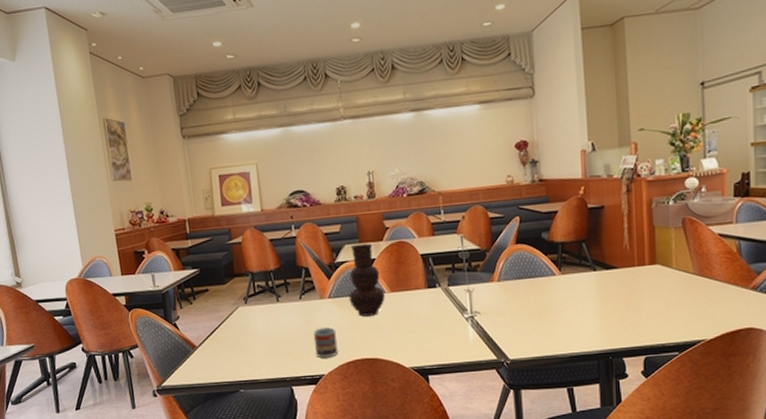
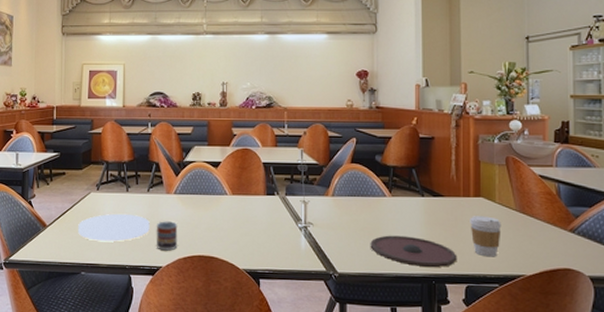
plate: none [230,324,307,357] -> present [78,213,150,241]
vase: present [348,243,385,317] -> none [193,147,226,215]
plate: none [541,313,634,344] -> present [370,235,457,267]
coffee cup: none [646,283,680,326] -> present [470,216,501,257]

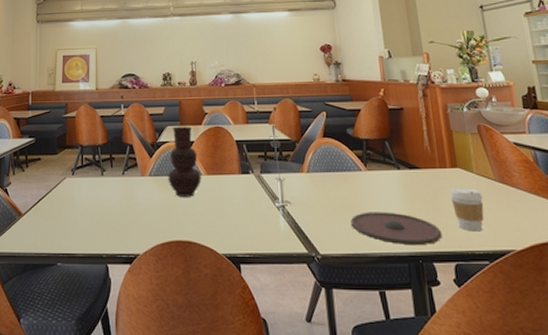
plate: present [78,213,150,241] -> none [54,198,126,229]
cup: present [156,221,178,251] -> none [132,205,155,237]
vase: none [193,147,226,215] -> present [167,126,201,197]

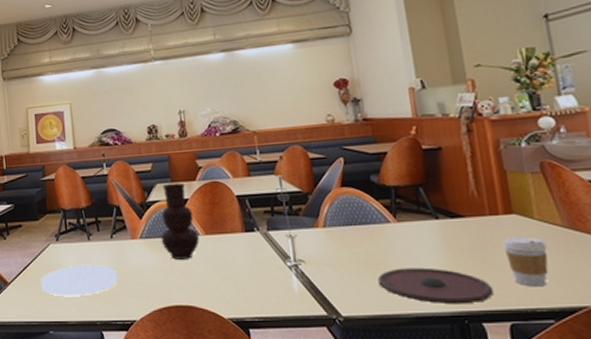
plate: none [54,198,126,229] -> present [41,264,118,296]

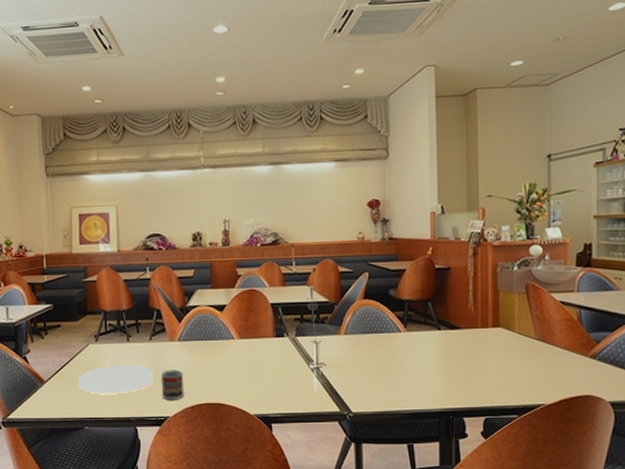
cup: none [124,269,151,303] -> present [160,370,185,400]
vase: present [160,182,199,260] -> none [198,289,233,361]
plate: present [378,267,494,303] -> none [385,371,475,401]
coffee cup: present [502,236,549,287] -> none [488,347,521,388]

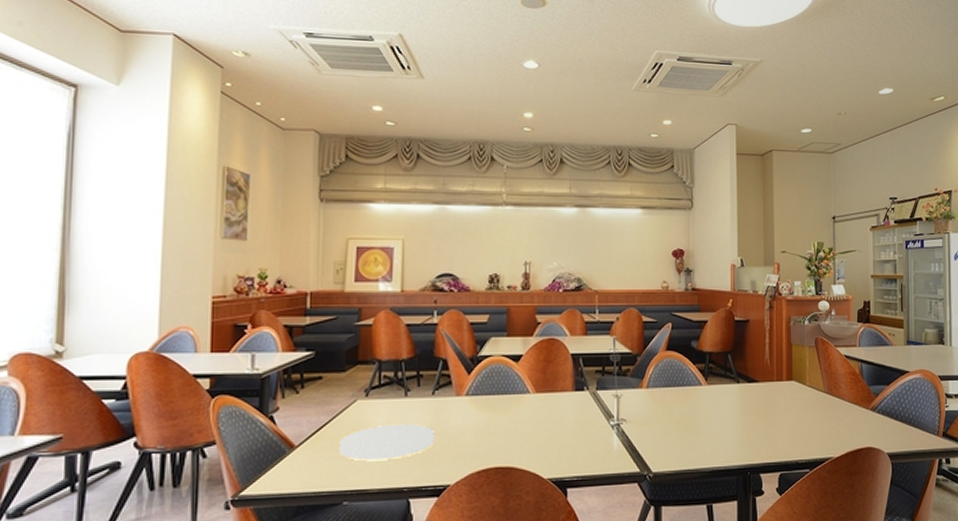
cup: present [160,370,185,400] -> none [442,429,470,465]

